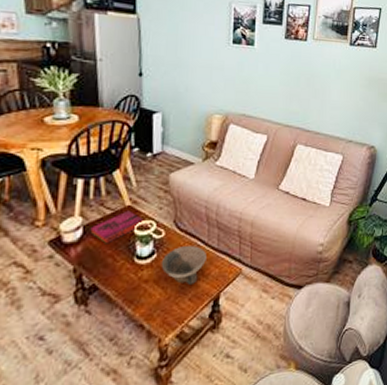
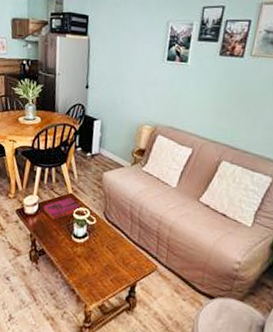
bowl: present [161,246,207,286] -> none [91,234,128,269]

